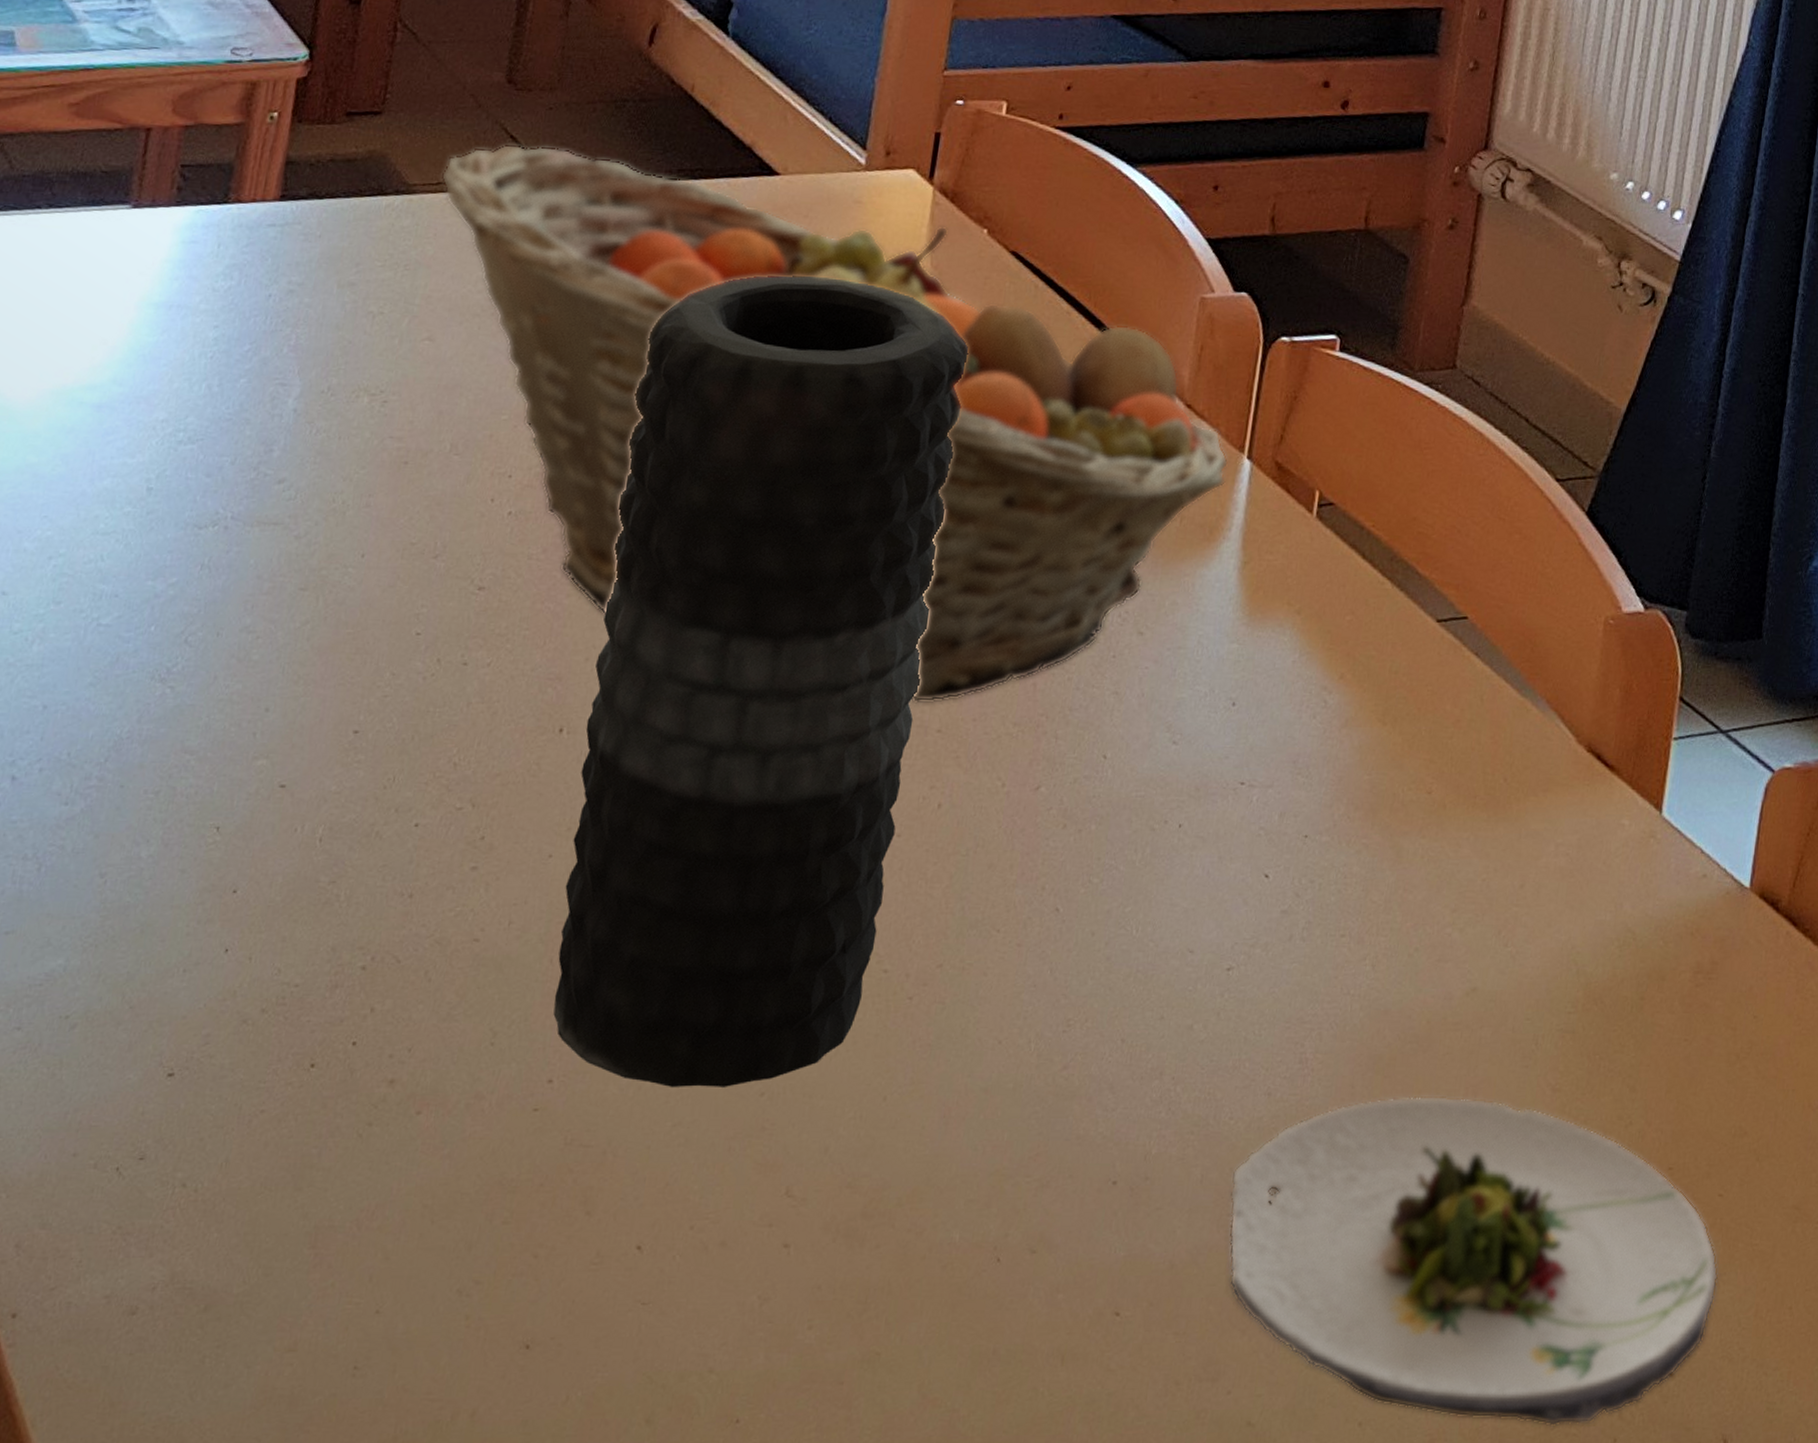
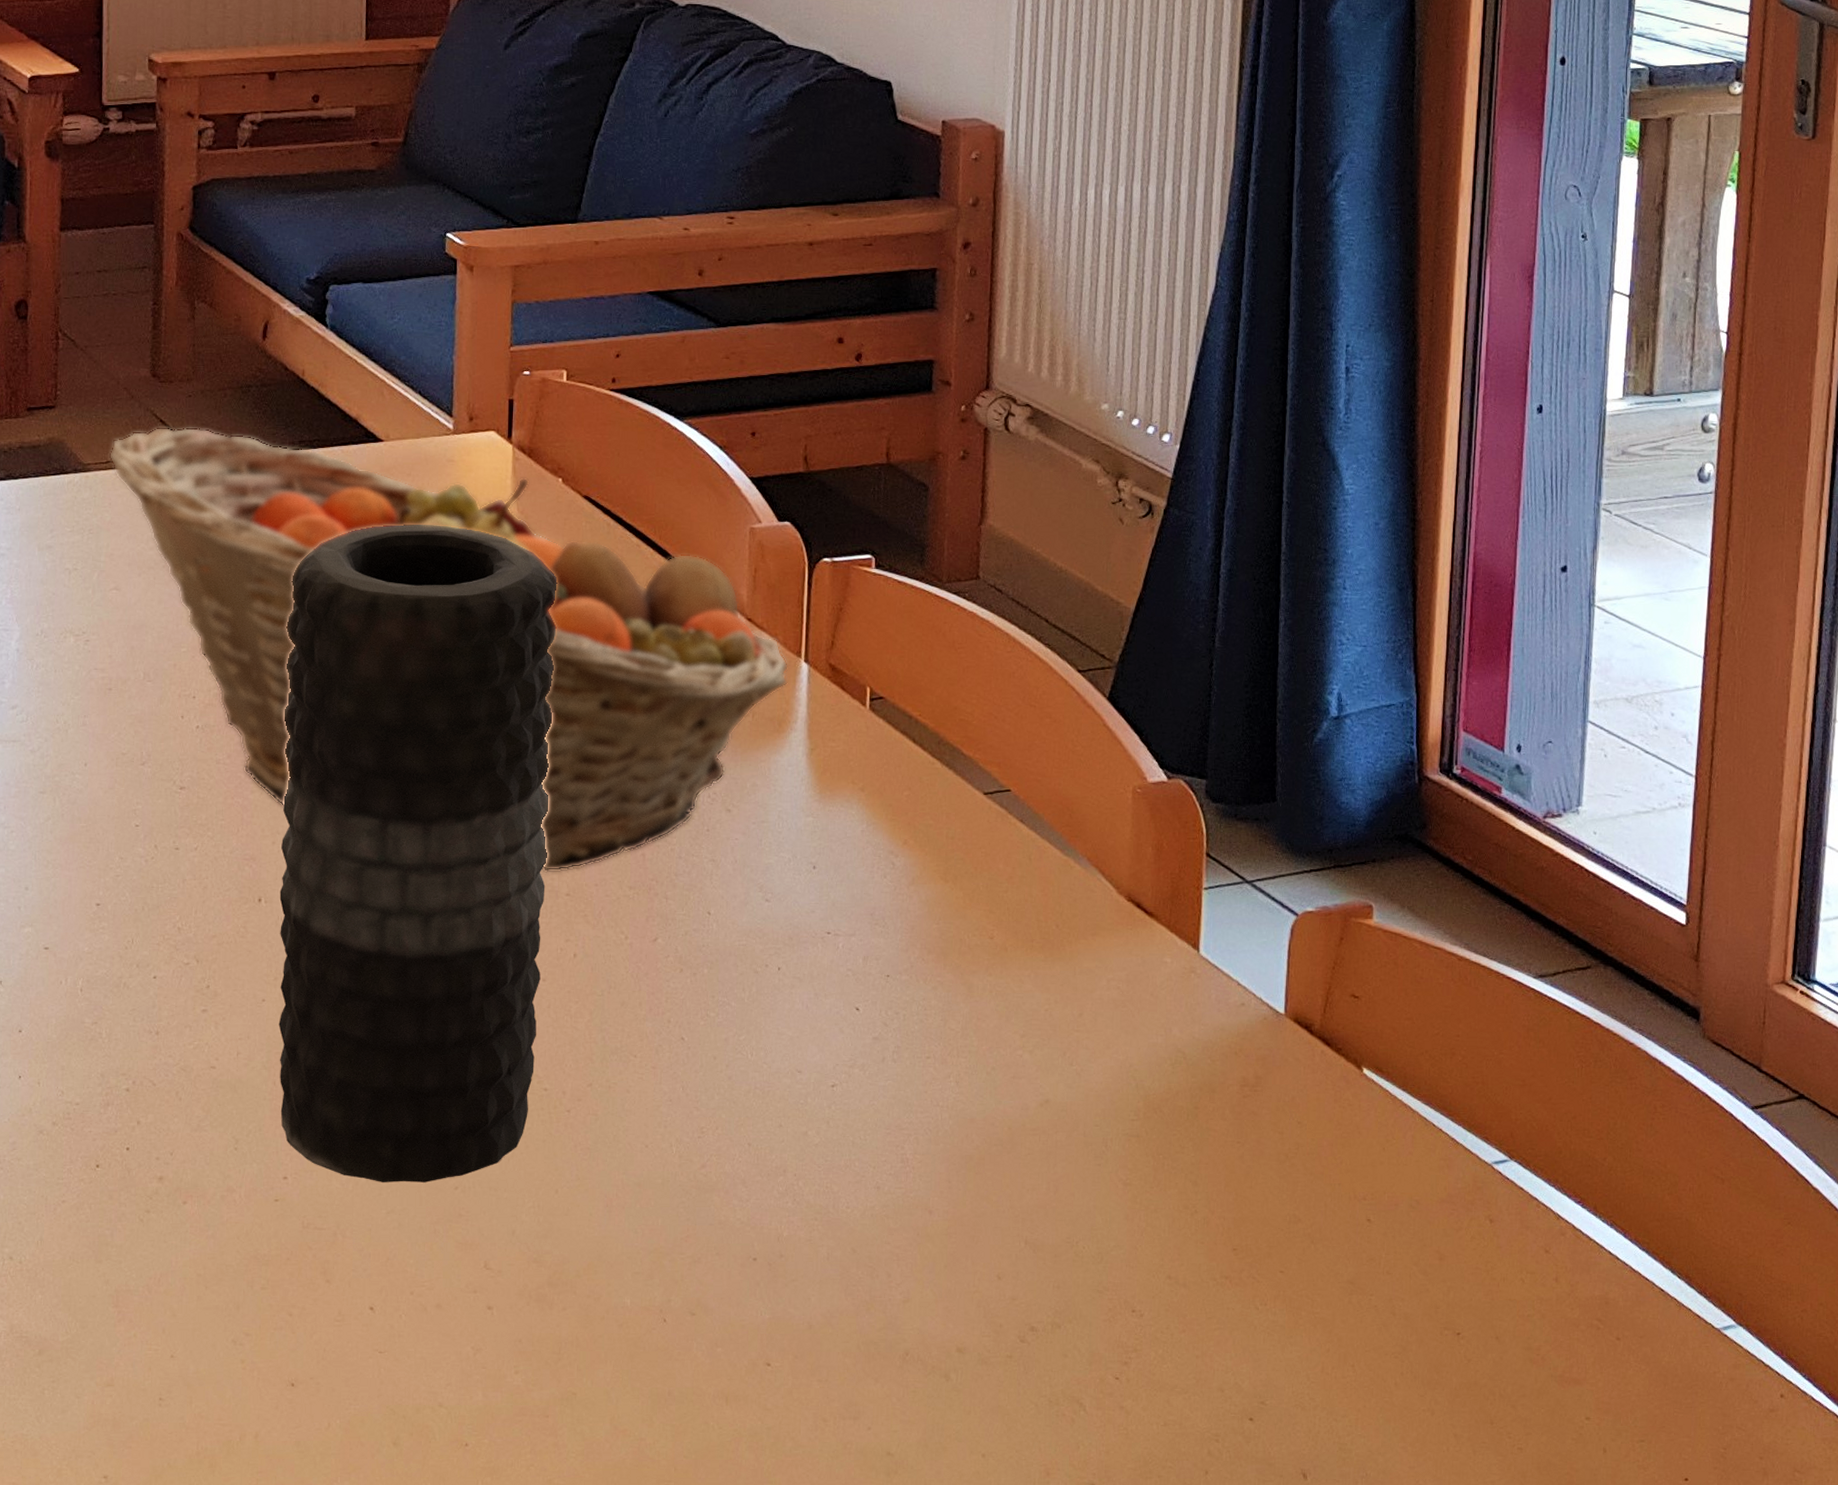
salad plate: present [1229,1095,1719,1427] -> none [853,1188,1286,1461]

